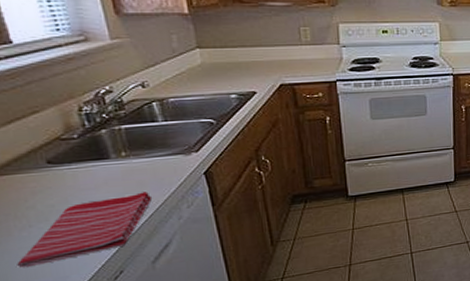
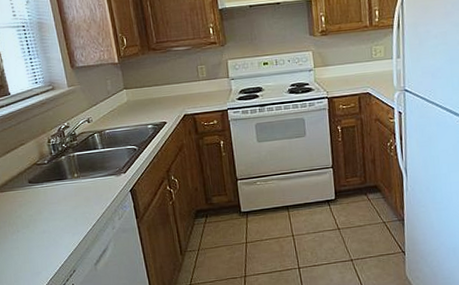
dish towel: present [17,192,152,268] -> none [10,206,94,264]

